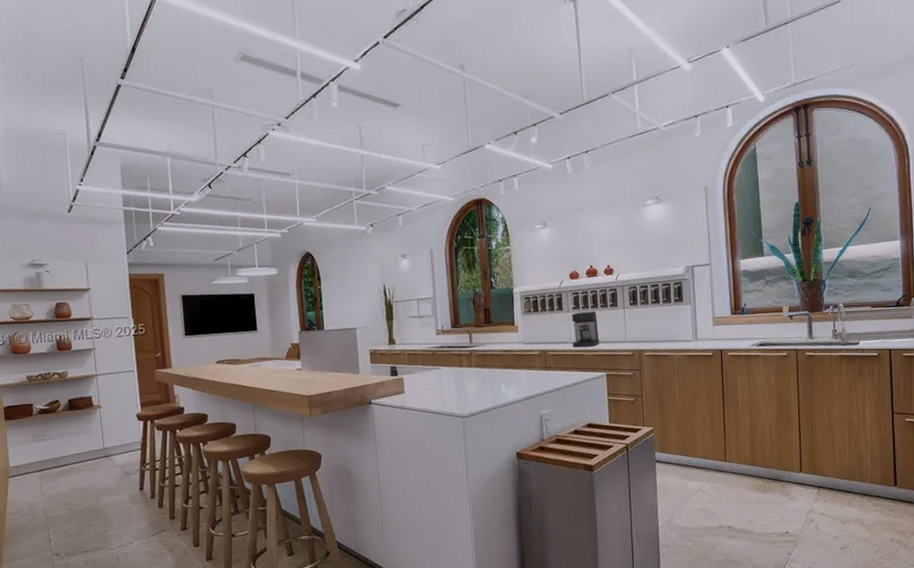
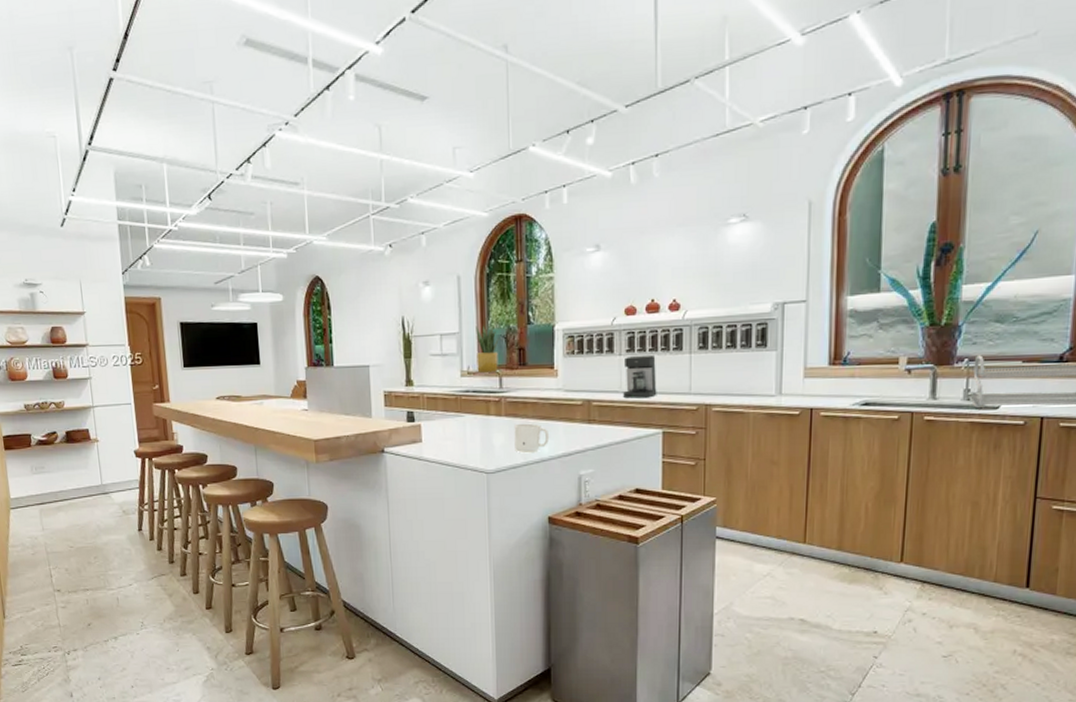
planter: none [447,289,468,332] -> present [476,323,499,374]
mug: none [484,372,514,398] -> present [514,423,550,454]

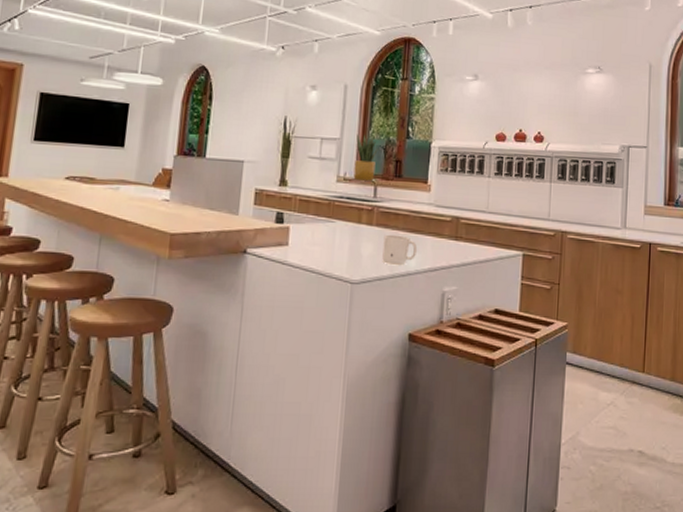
coffee maker: present [623,356,657,399] -> none [489,179,521,220]

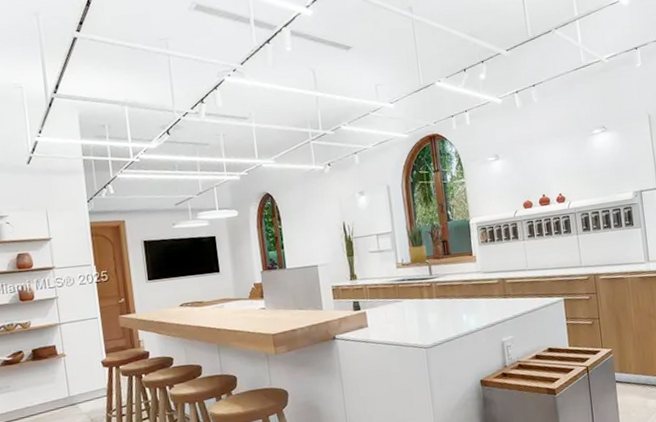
mug: present [382,234,418,266] -> none [445,302,475,328]

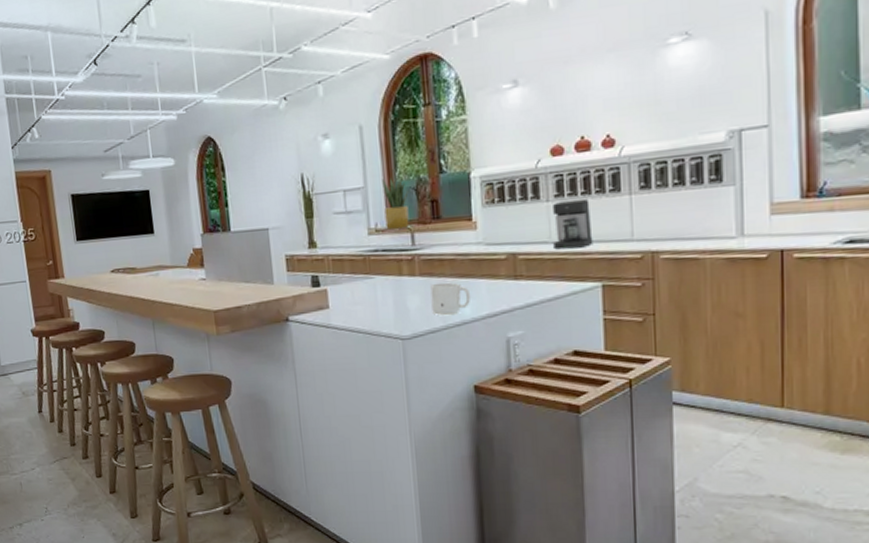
mug: none [445,302,475,328] -> present [430,282,471,316]
coffee maker: none [527,239,556,275] -> present [553,200,593,250]

